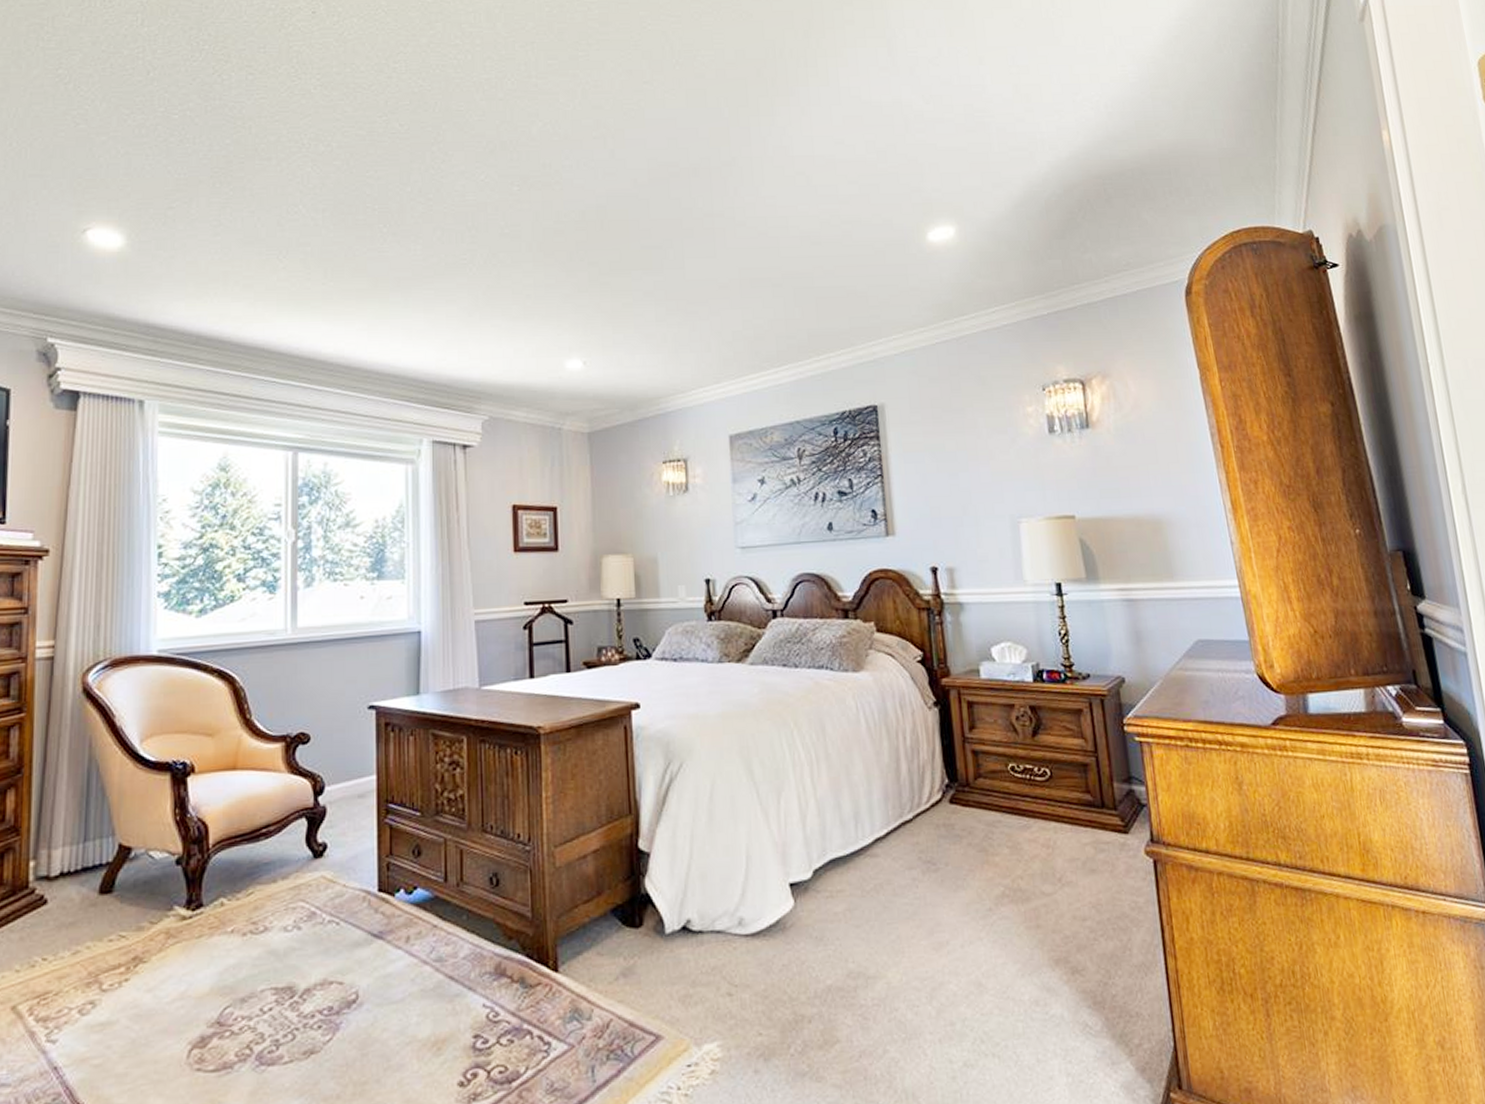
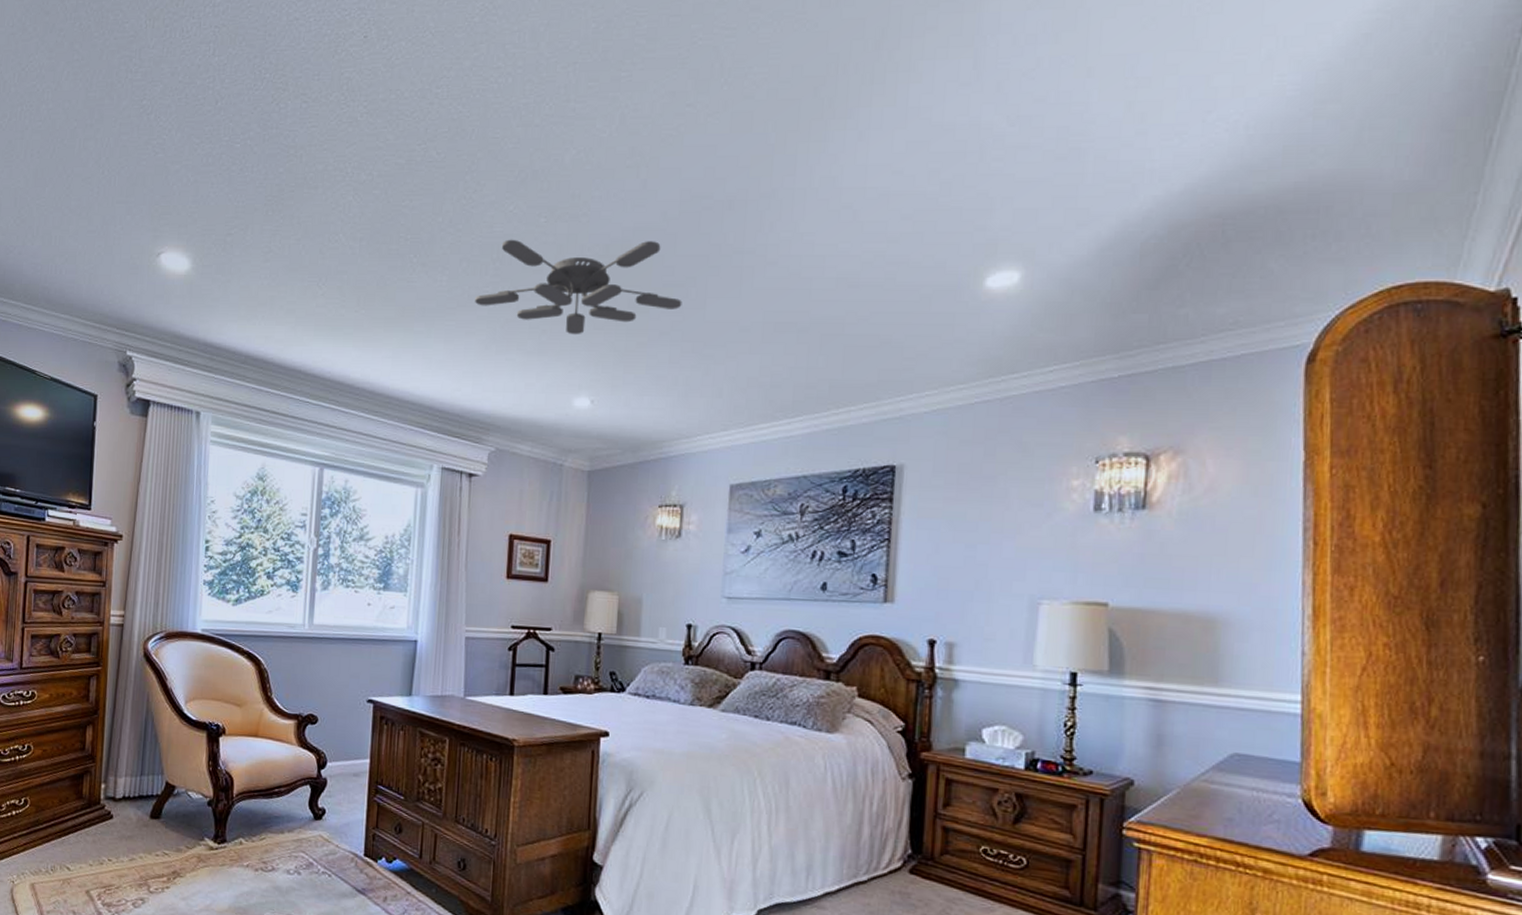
ceiling fan: none [453,206,662,299] -> present [475,239,682,335]

